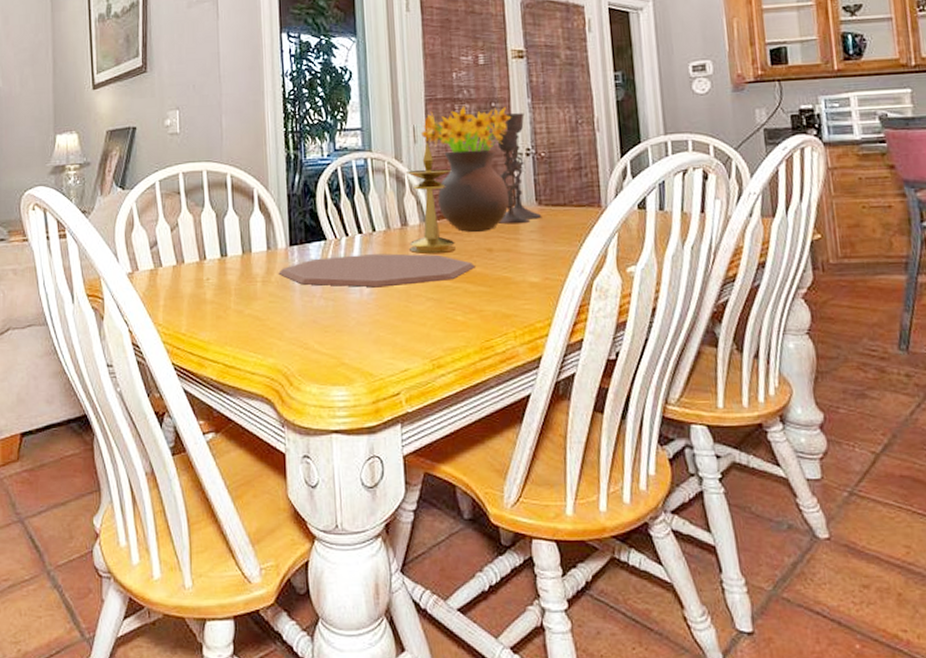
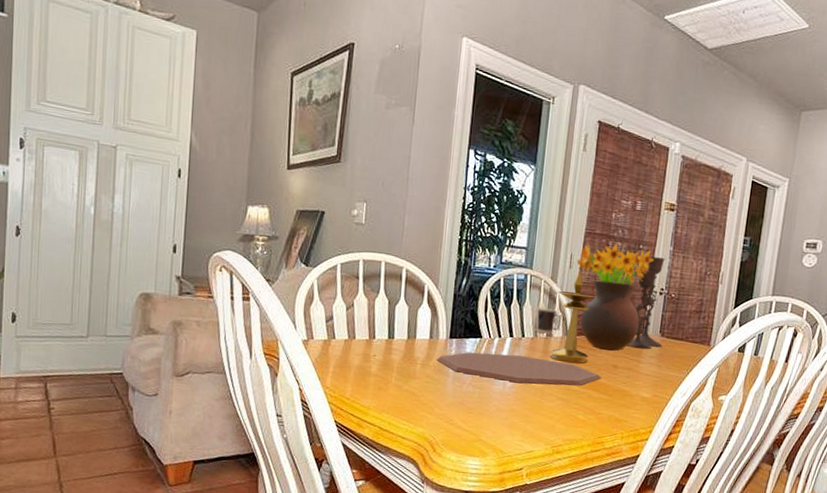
mug: none [384,192,416,224] -> present [536,307,562,335]

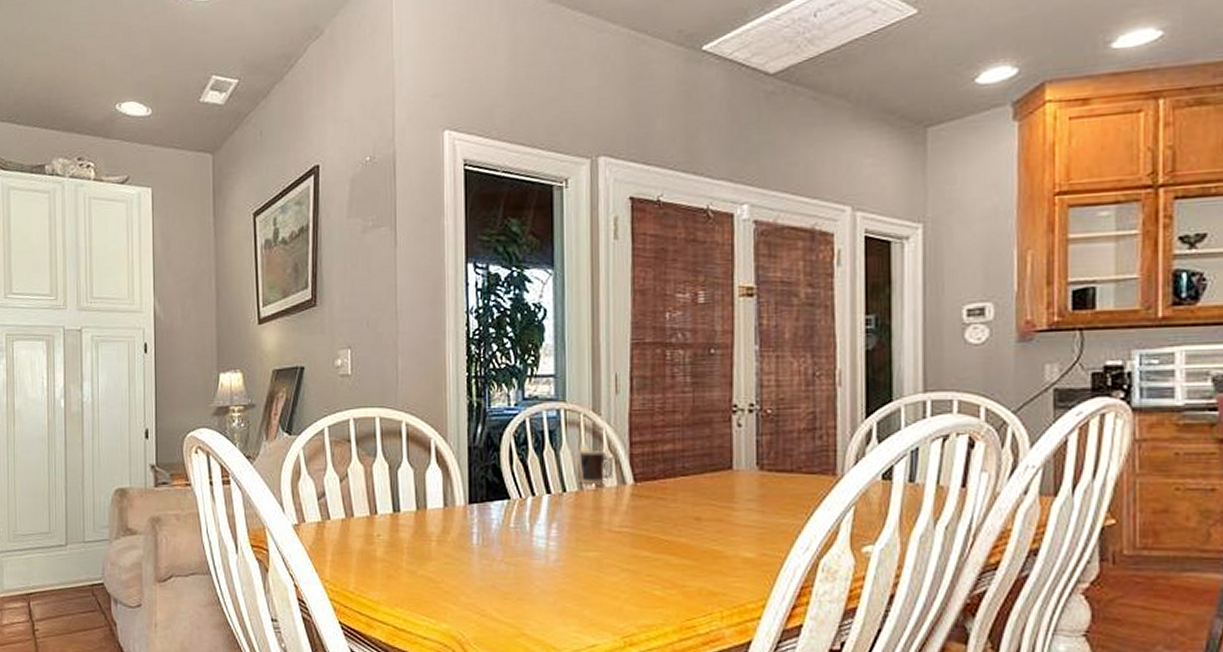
placemat: present [436,352,601,386] -> none [455,517,680,554]
candlestick: present [550,269,597,365] -> none [604,392,658,521]
flower arrangement: present [576,243,653,351] -> none [624,351,733,499]
candlestick: present [627,257,665,350] -> none [711,362,762,491]

